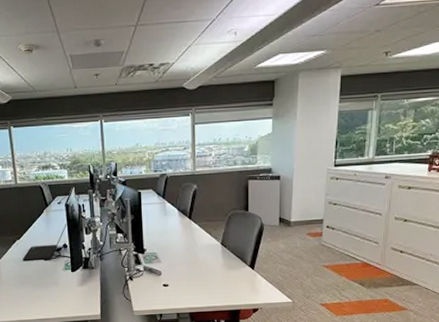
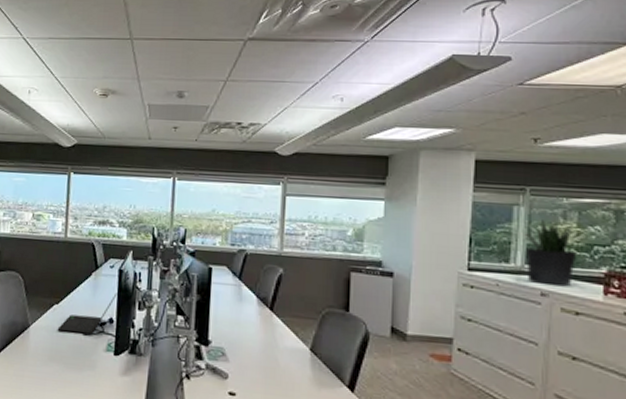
planter: none [376,119,412,170] -> present [526,220,577,287]

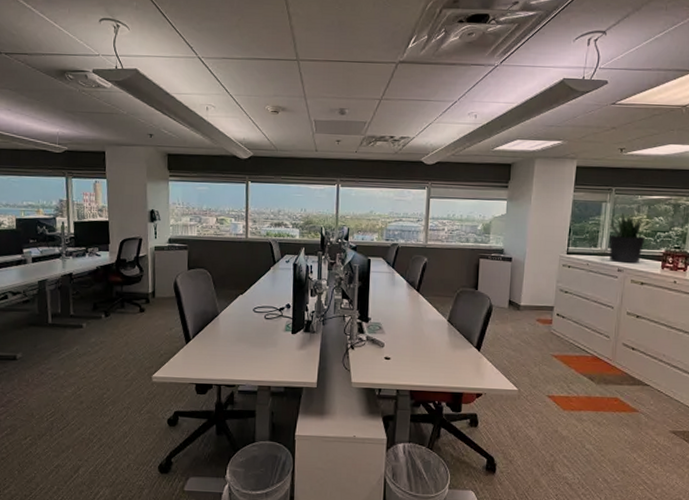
laptop: present [57,293,118,335] -> none [243,283,293,318]

